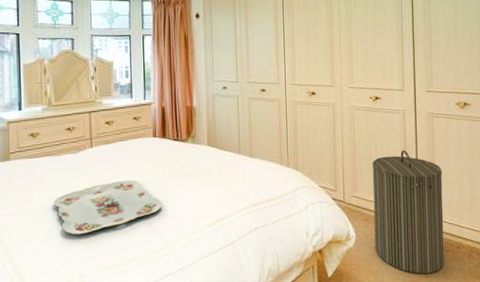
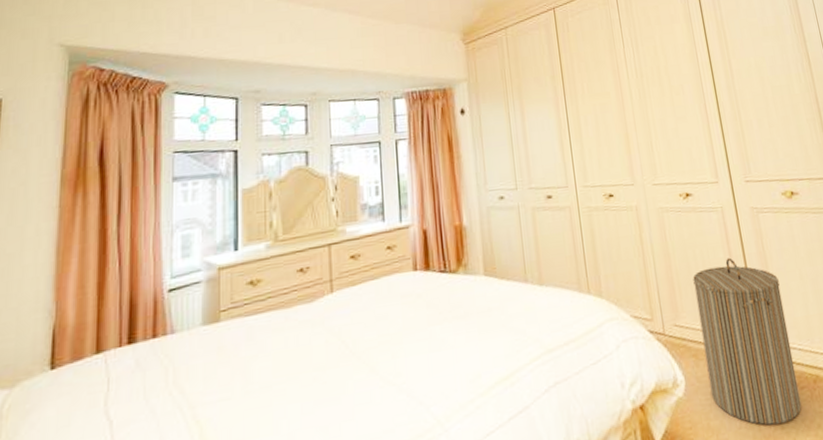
serving tray: present [53,180,162,235] -> none [279,332,429,422]

